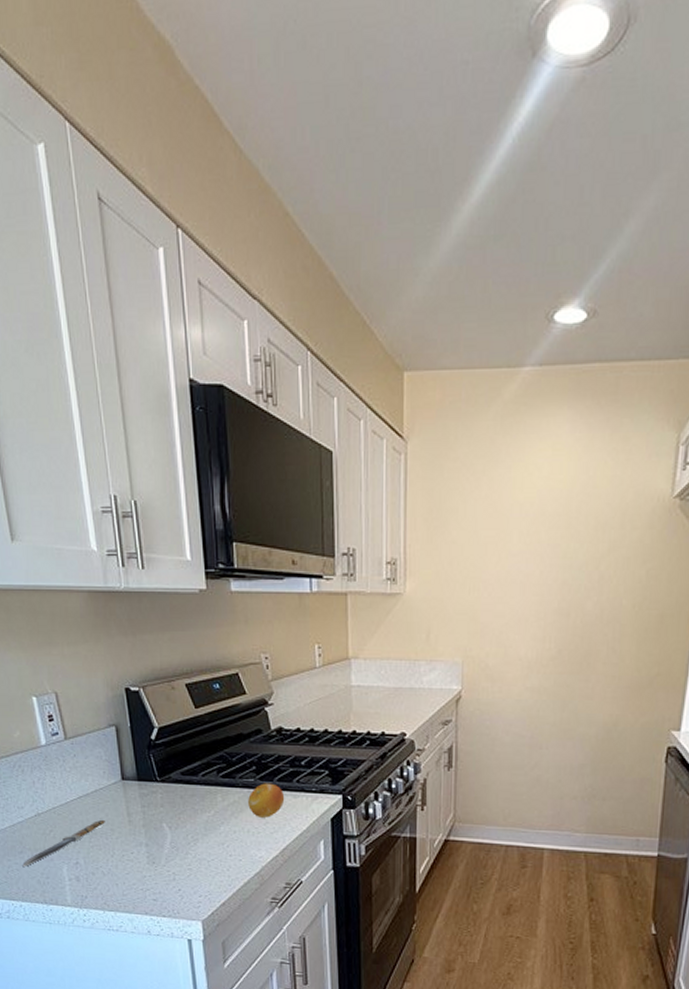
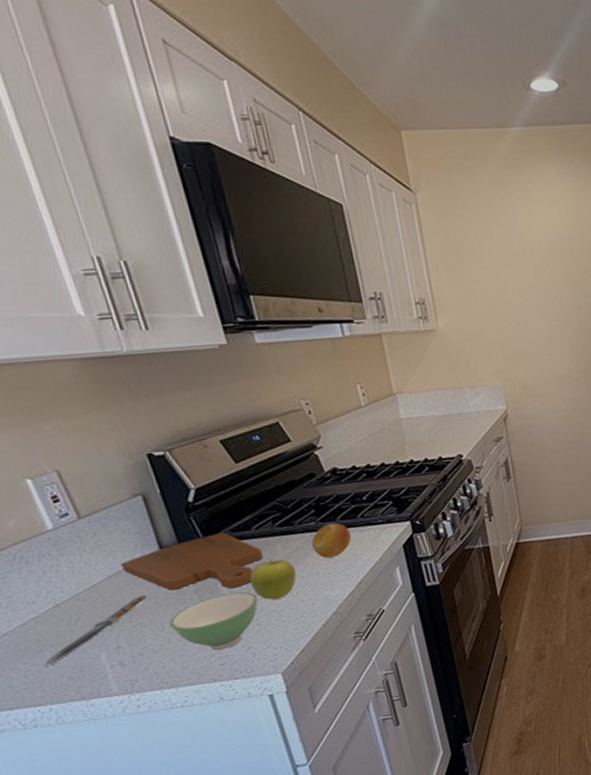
cutting board: none [90,774,204,830] -> present [121,532,263,591]
bowl: none [118,833,194,886] -> present [168,591,258,651]
fruit: none [189,808,229,848] -> present [249,559,297,600]

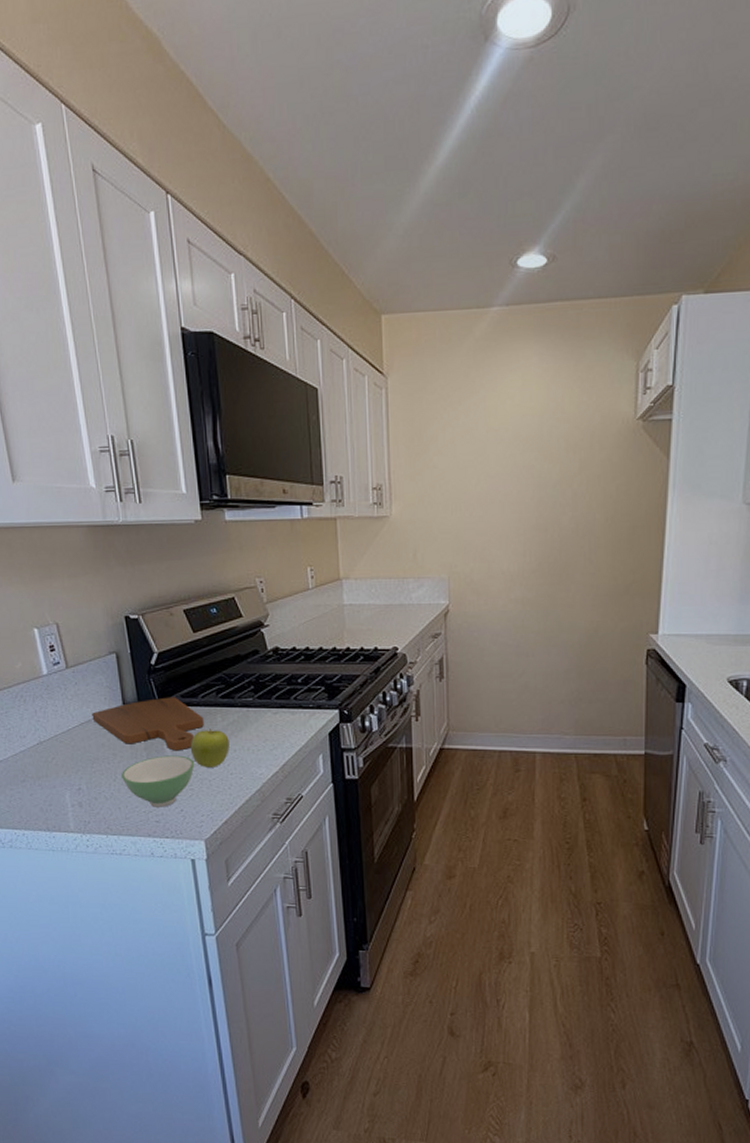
knife: present [44,595,147,666] -> none [25,744,107,795]
fruit: present [311,522,352,558] -> none [247,701,283,735]

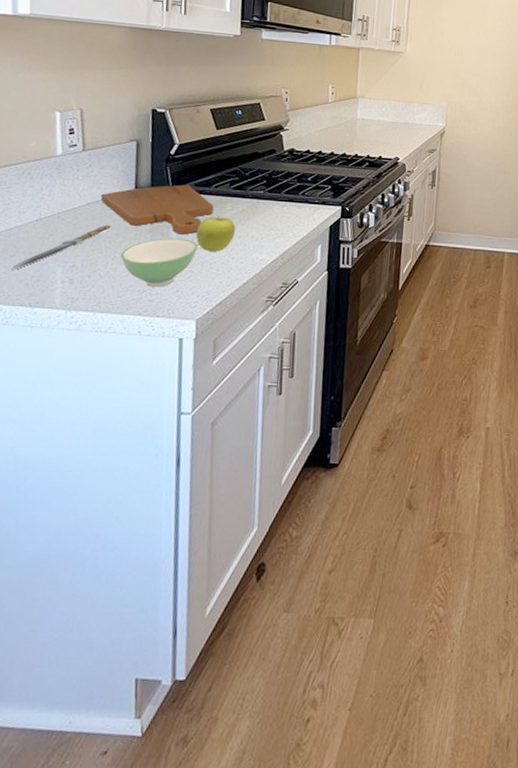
knife: none [25,744,107,795] -> present [12,224,111,270]

